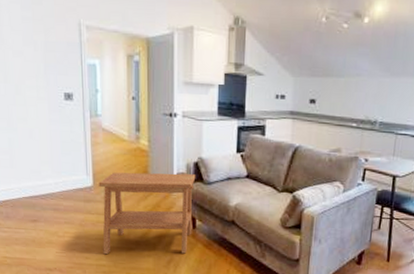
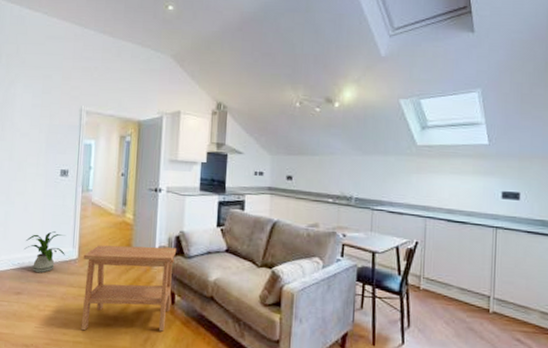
house plant: none [34,159,79,200] -> present [23,231,65,273]

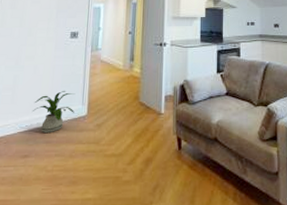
side table: present [80,245,177,332] -> none [90,96,182,187]

